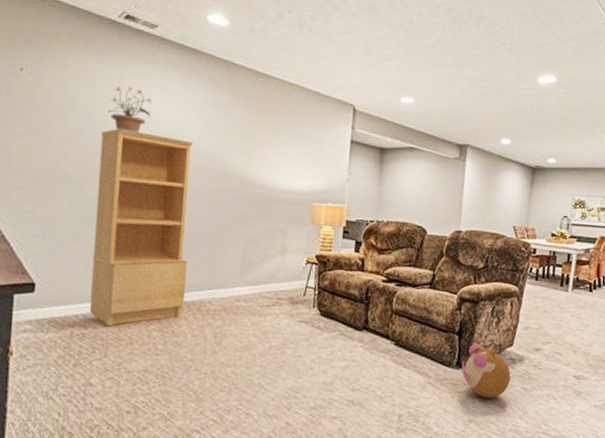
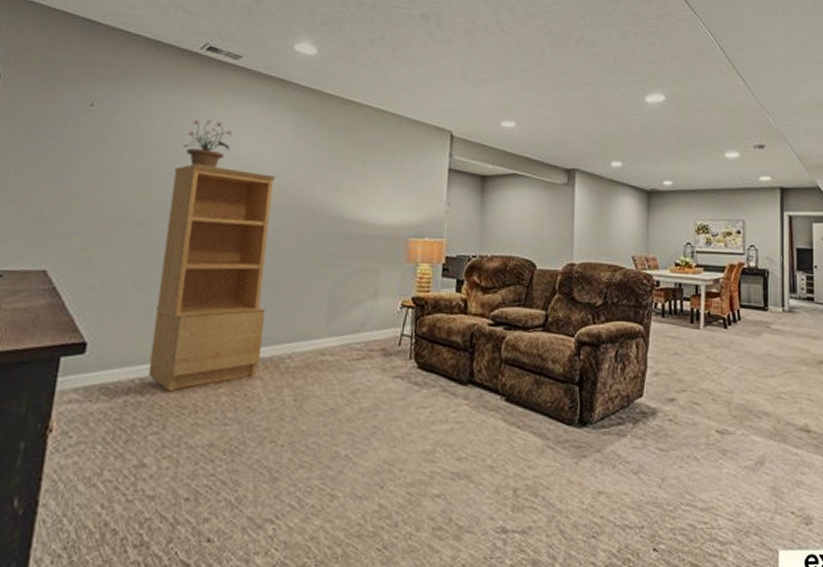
plush toy: present [461,344,511,398] -> none [585,396,643,462]

